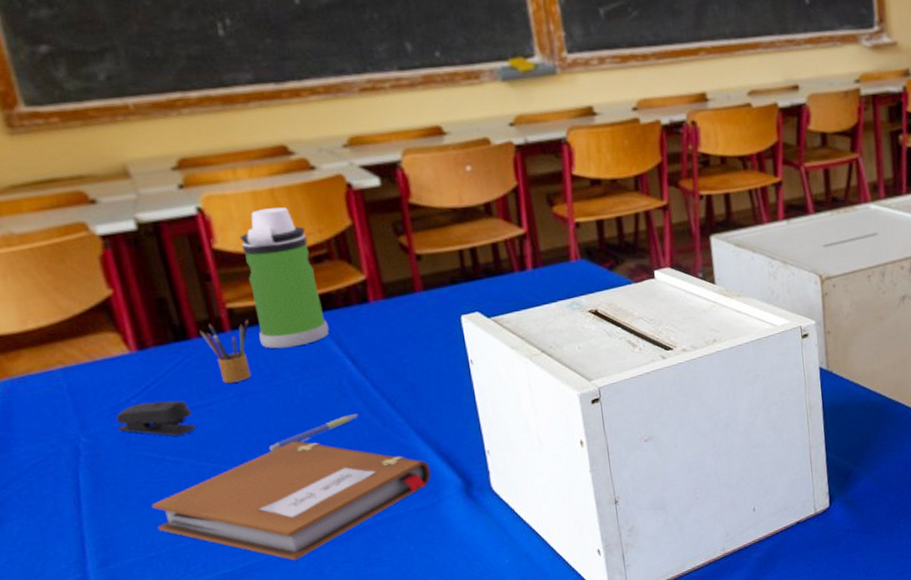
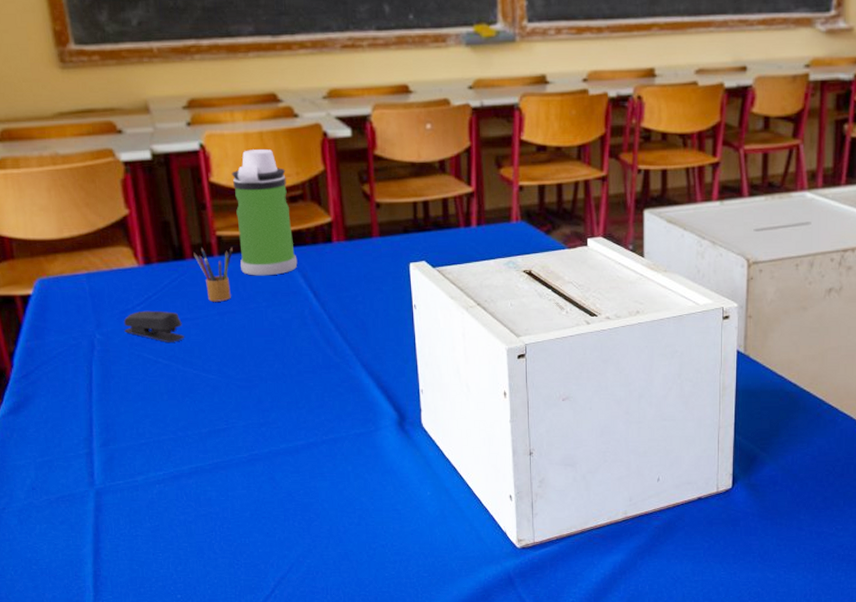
notebook: present [152,440,432,560] -> none [145,359,372,464]
pen: present [268,414,358,452] -> none [240,342,315,366]

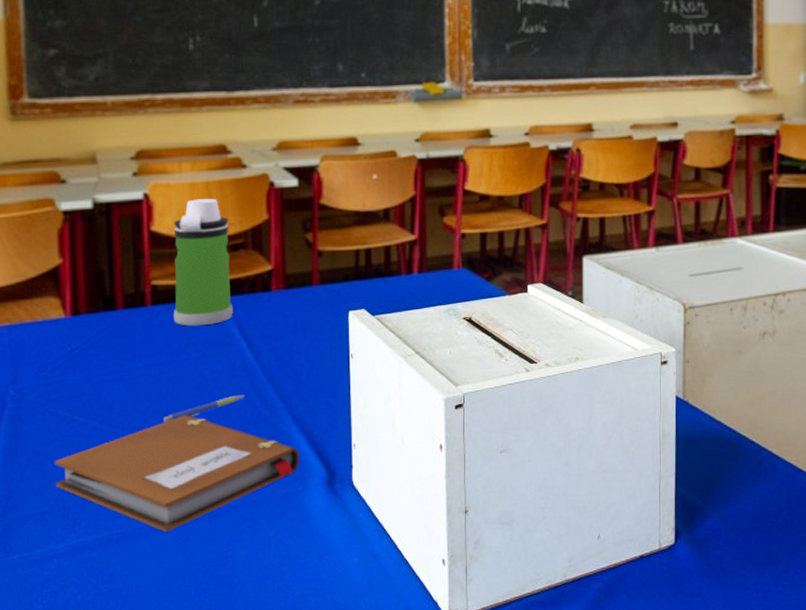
stapler: present [123,310,185,342] -> none [41,364,107,398]
notebook: none [145,359,372,464] -> present [55,415,300,532]
pencil box: present [193,247,233,302] -> none [125,296,167,354]
pen: none [240,342,315,366] -> present [162,395,244,423]

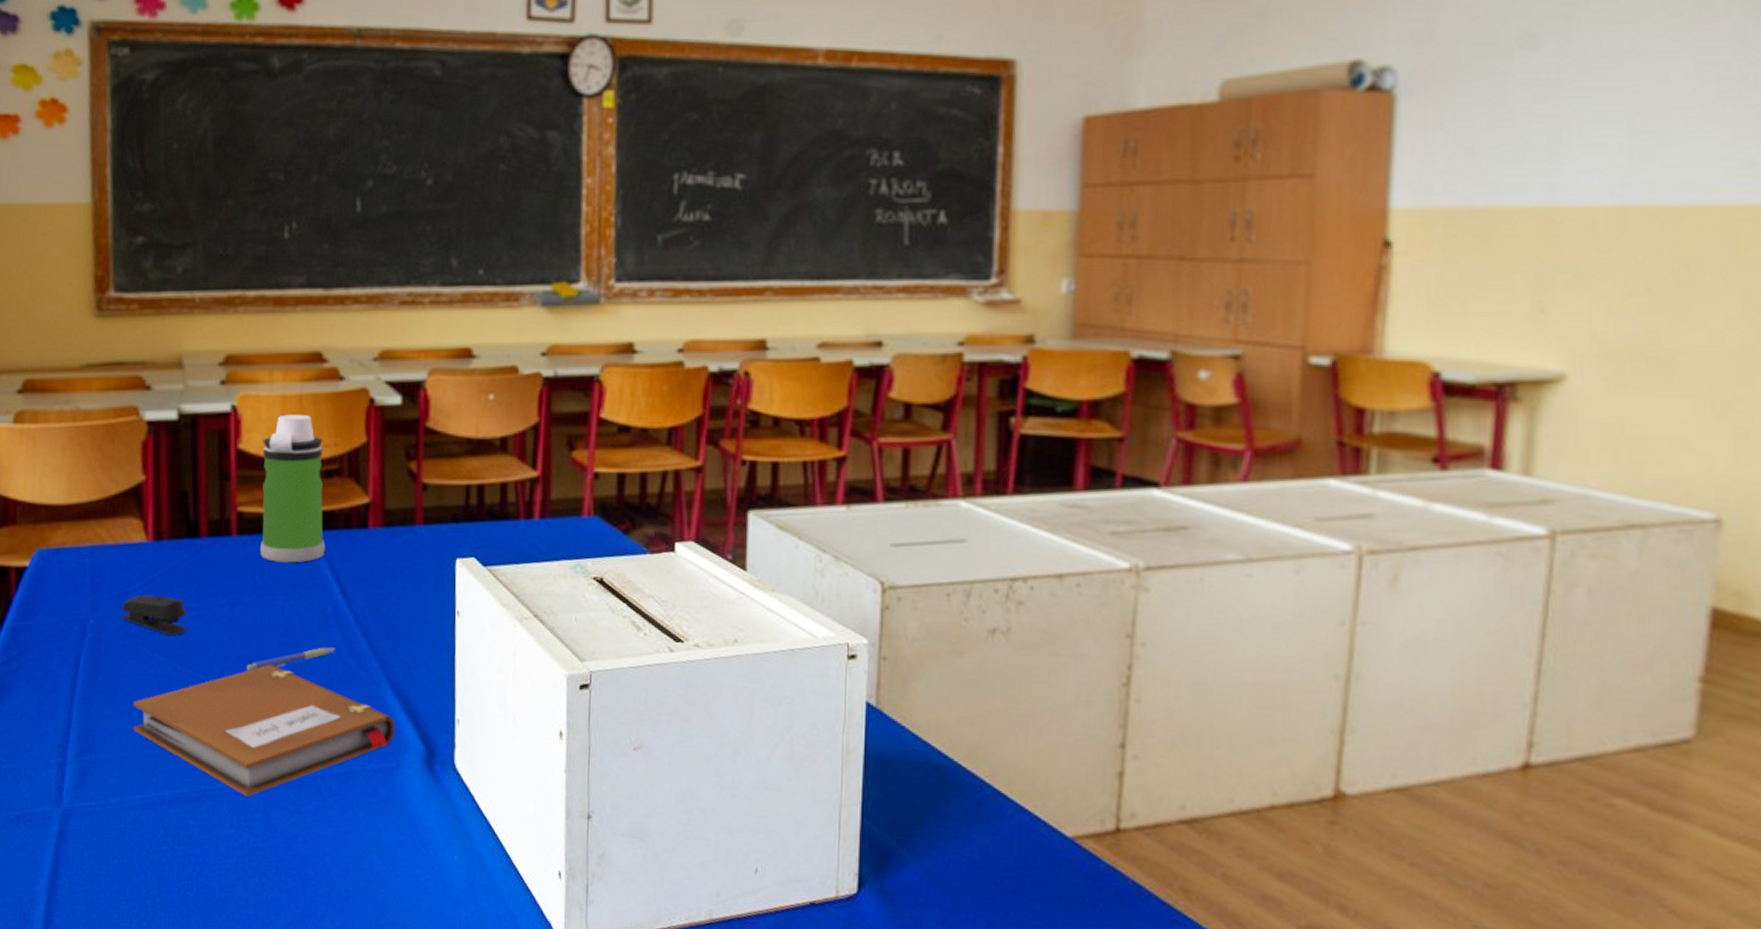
stapler: none [41,364,107,398] -> present [121,594,188,636]

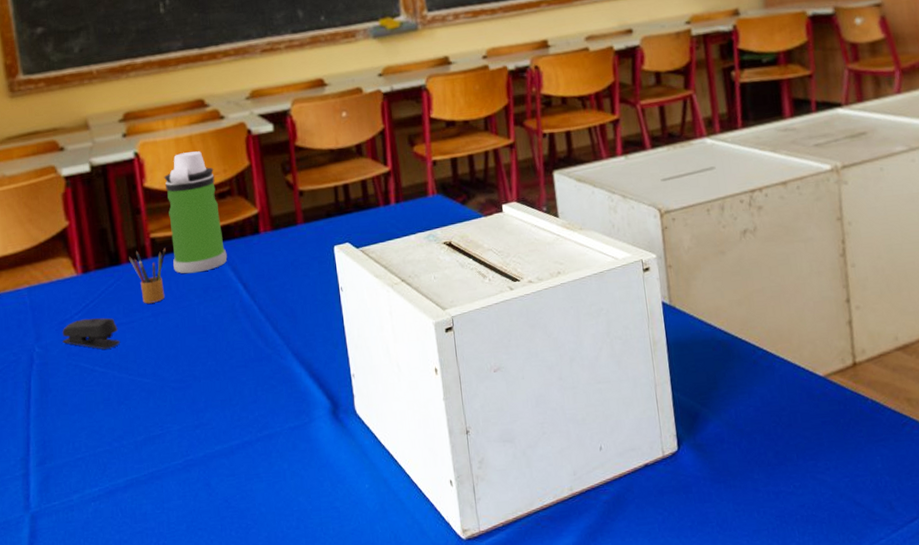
notebook: present [133,664,396,797] -> none [82,357,304,471]
pencil box: none [209,524,254,591] -> present [129,247,166,304]
pen: present [246,647,335,671] -> none [174,335,246,367]

